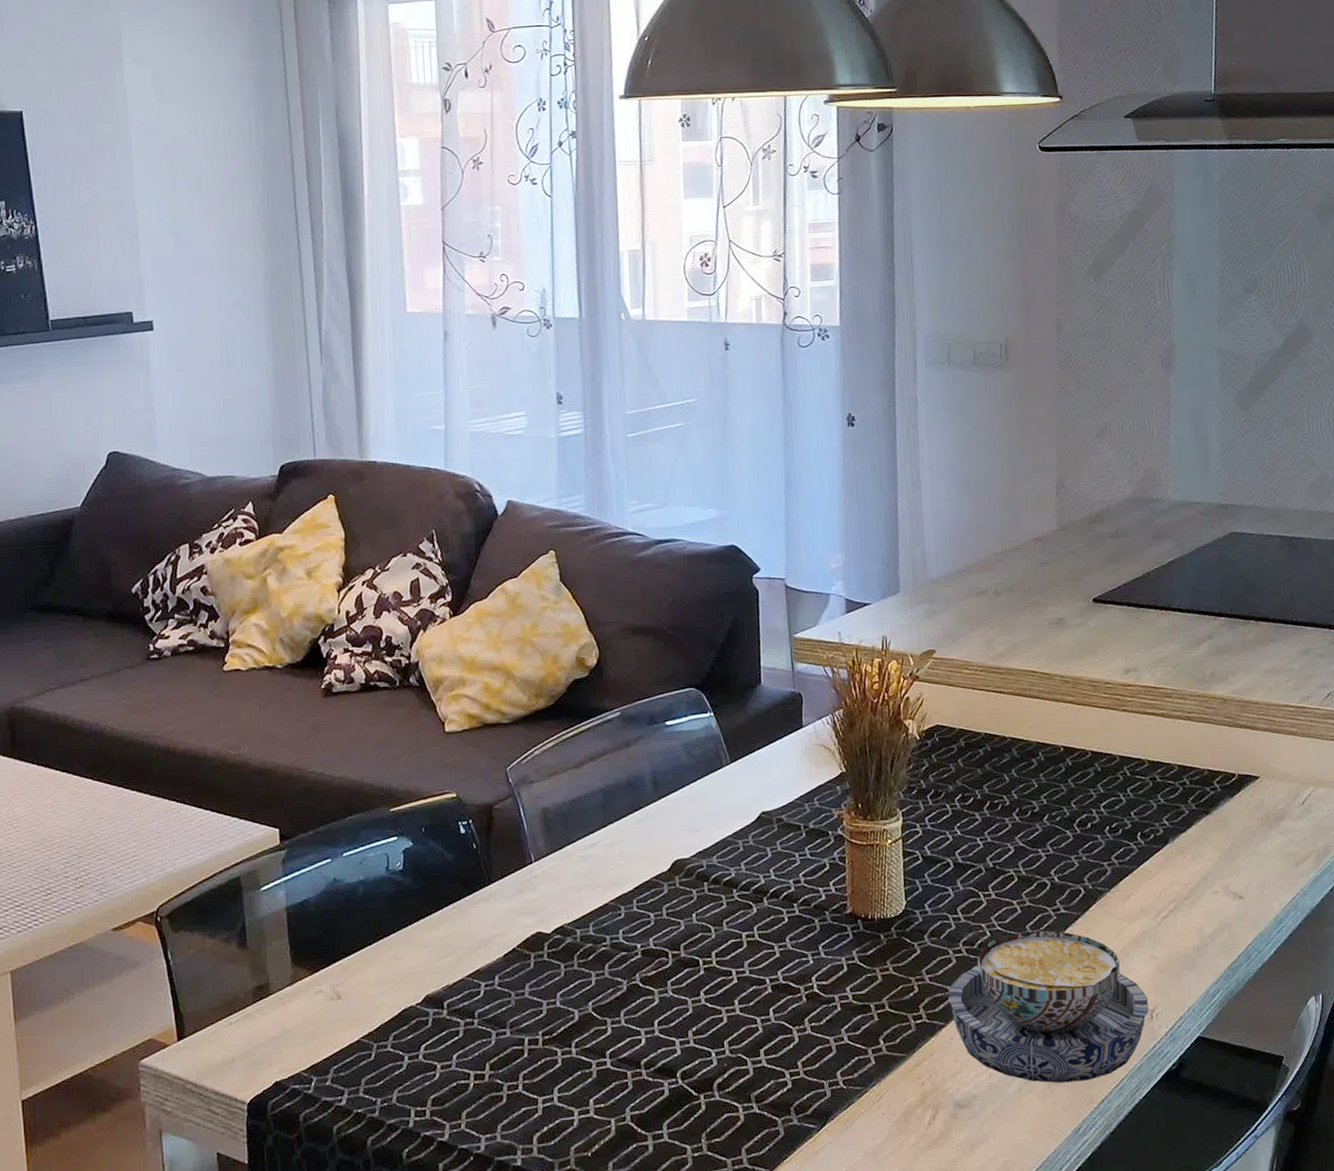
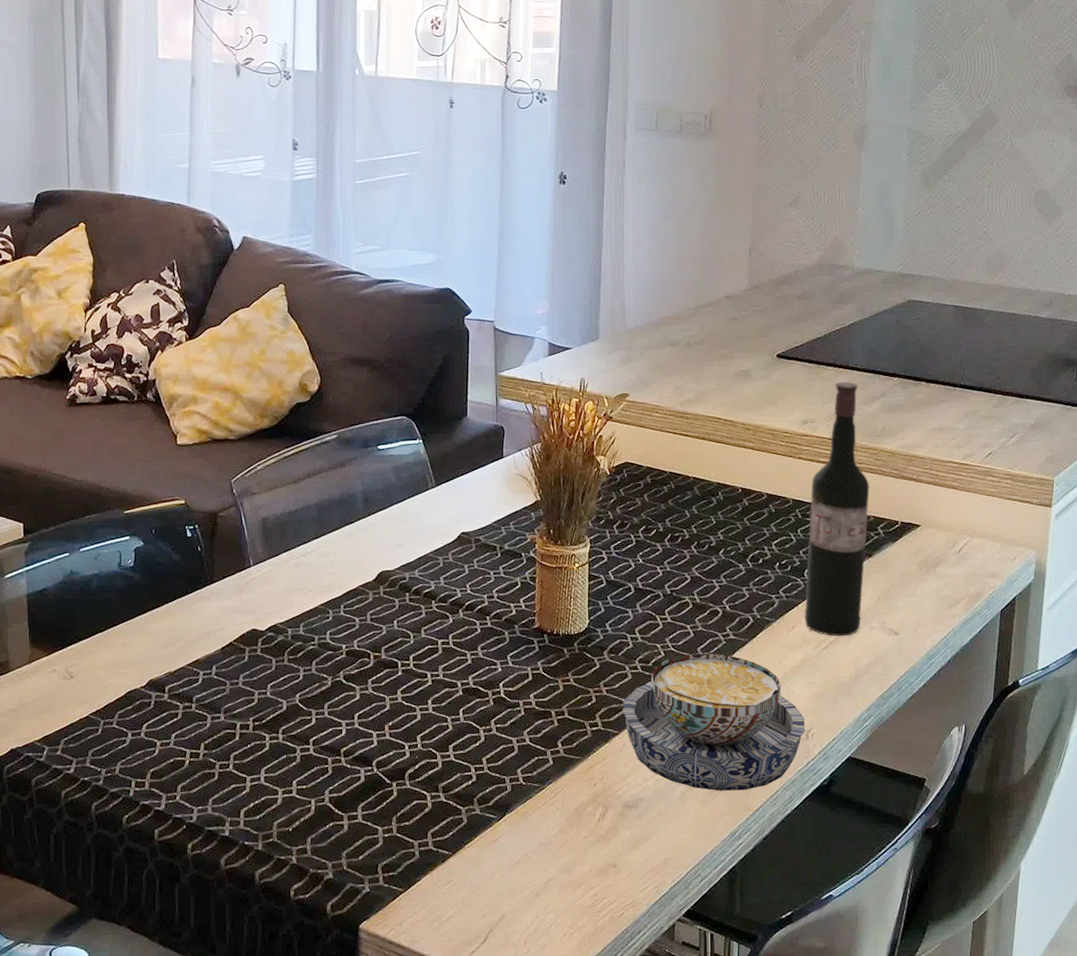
wine bottle: none [1138,624,1203,904] -> present [804,381,870,637]

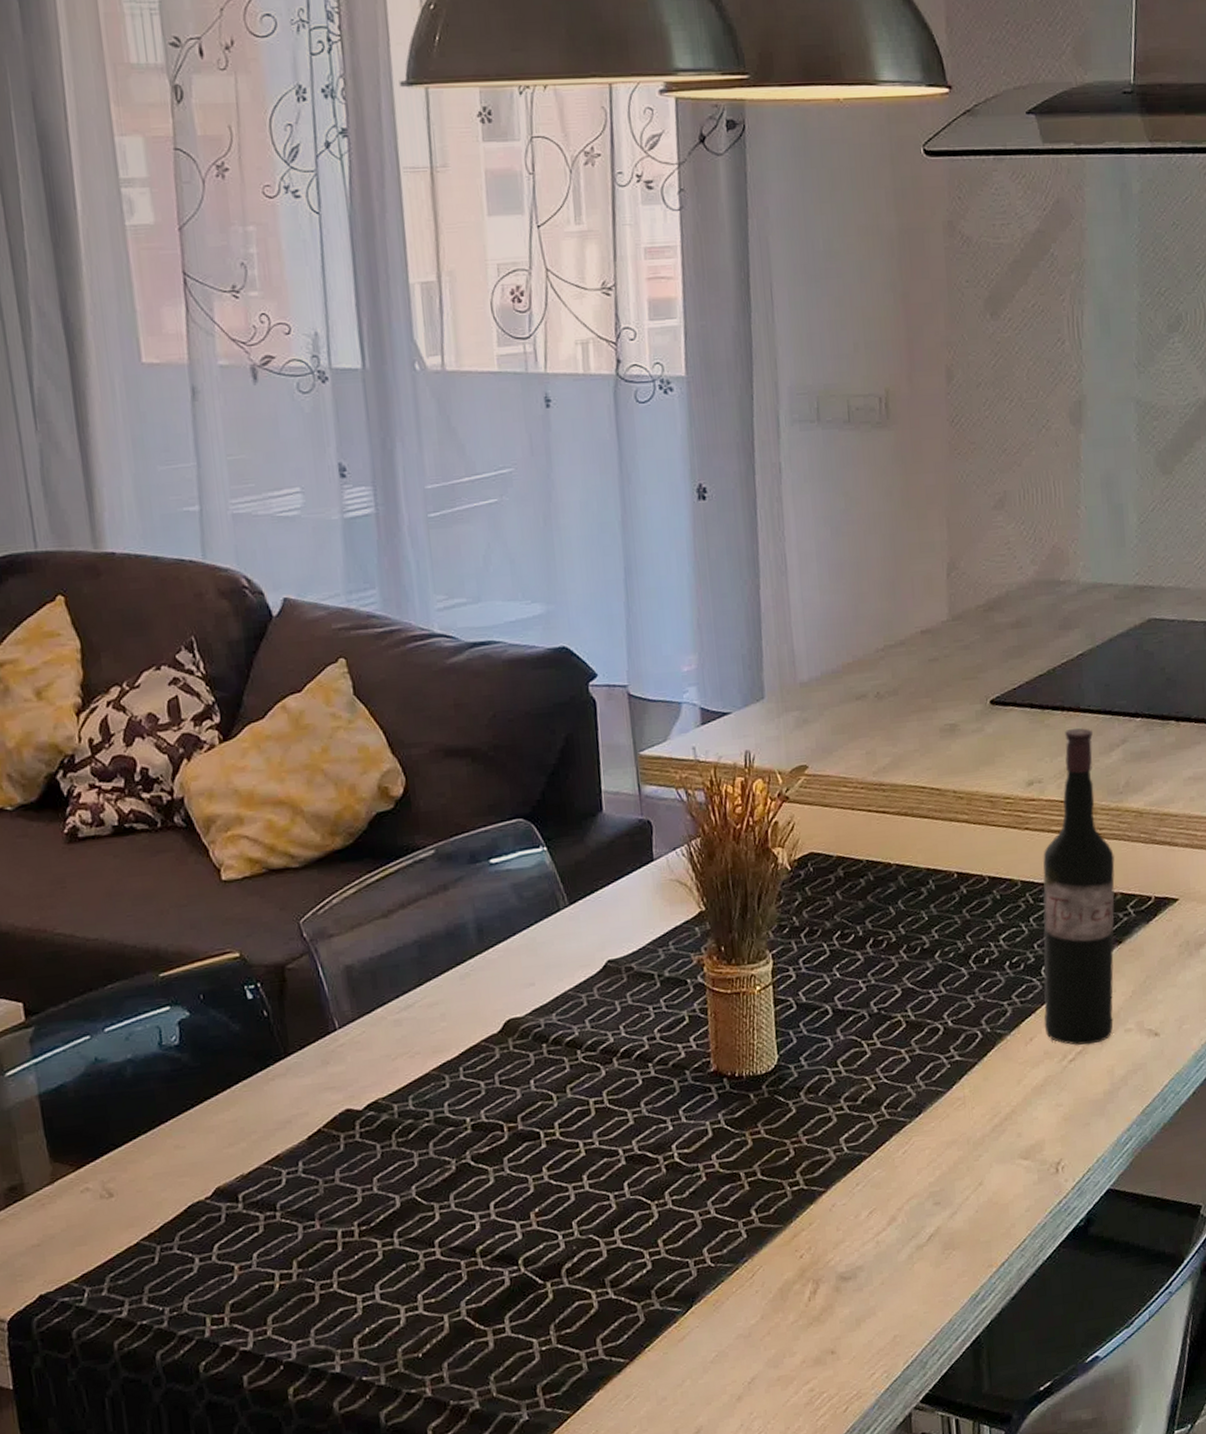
bowl: present [622,653,805,791] -> none [828,1080,1053,1248]

